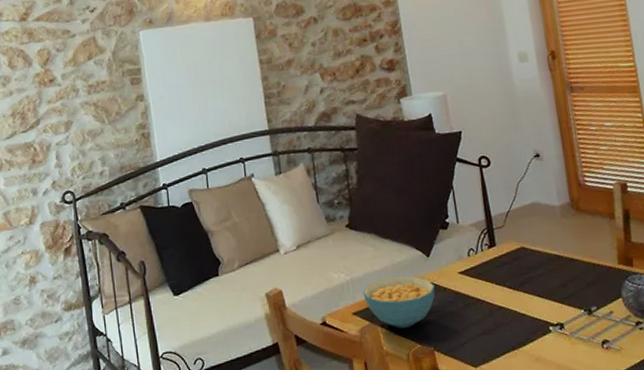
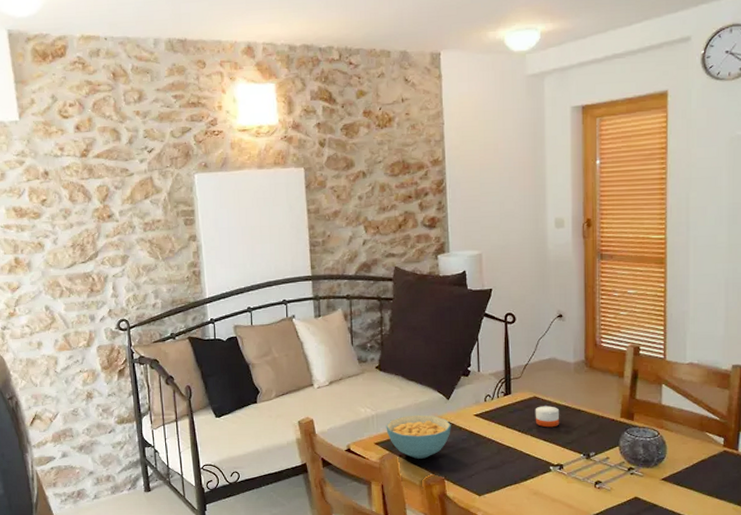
candle: none [524,256,554,282] -> present [535,406,560,428]

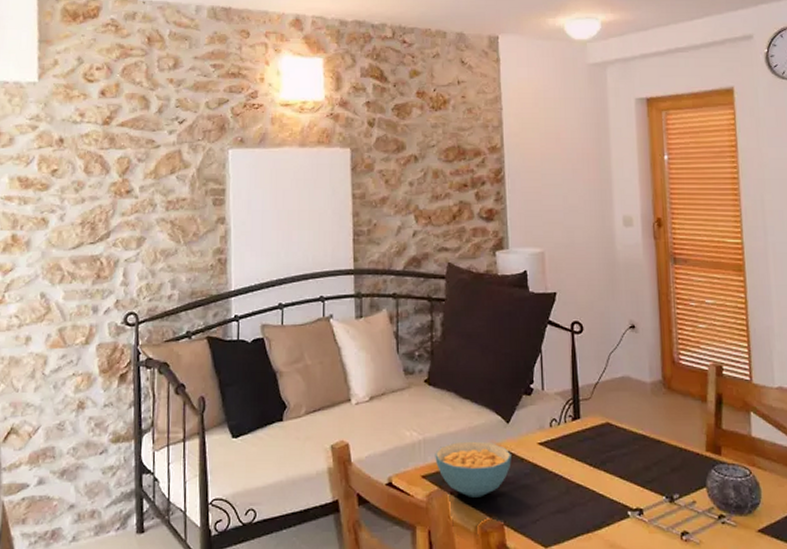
candle: present [535,406,560,428] -> none [608,434,637,462]

